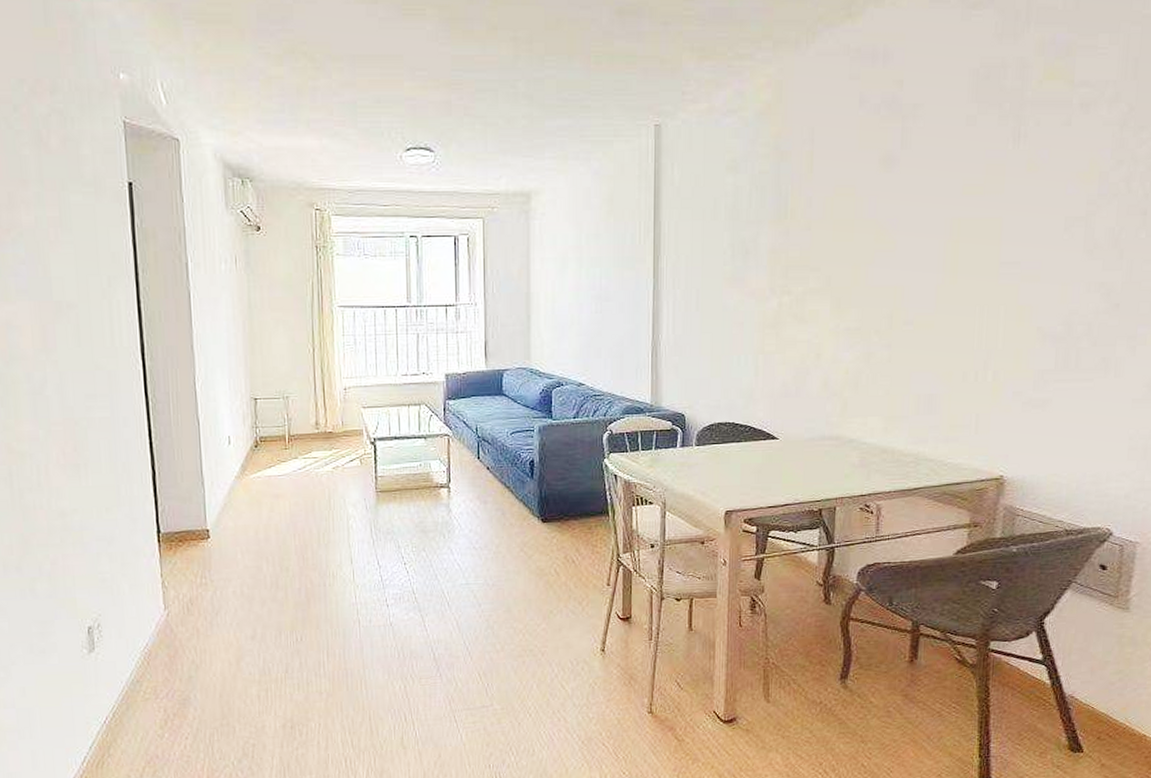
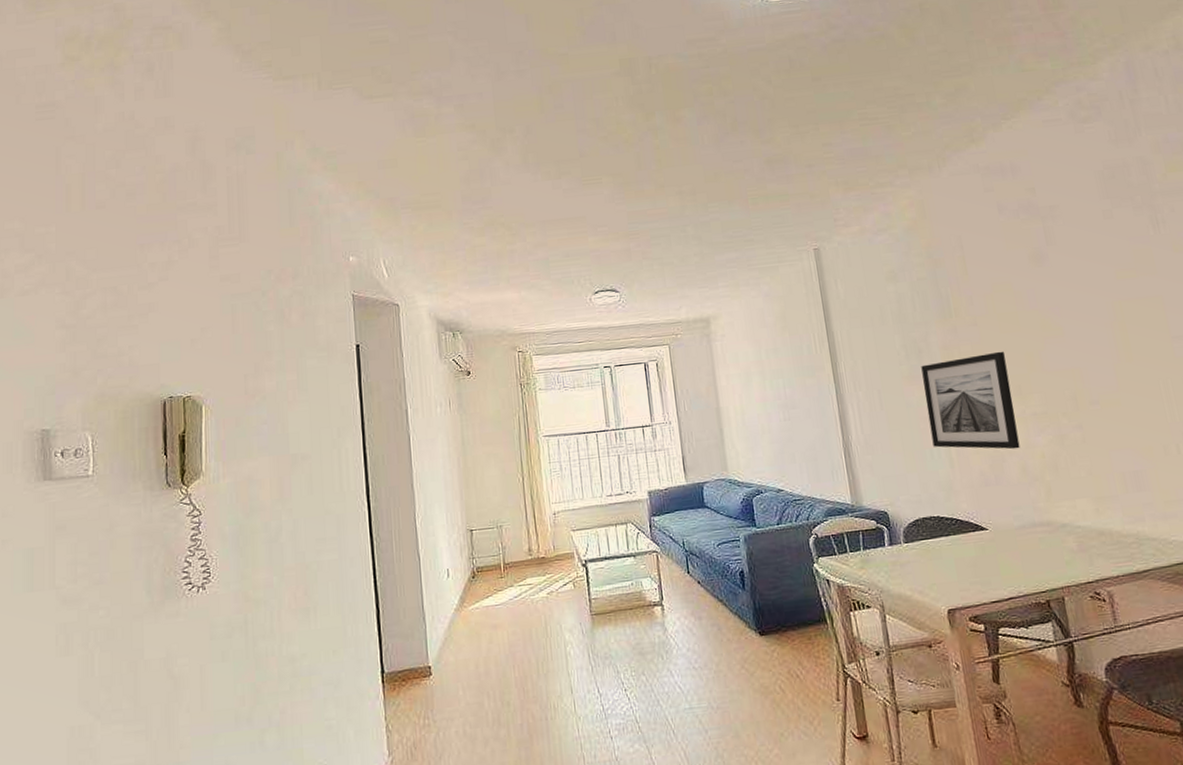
wall art: none [742,260,832,363] -> present [921,351,1020,450]

